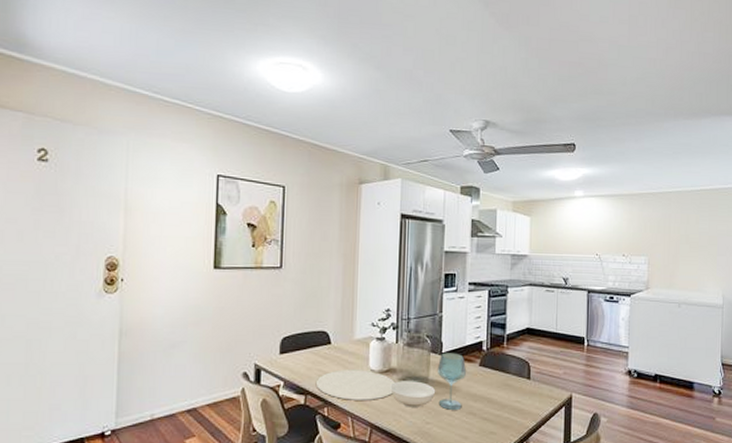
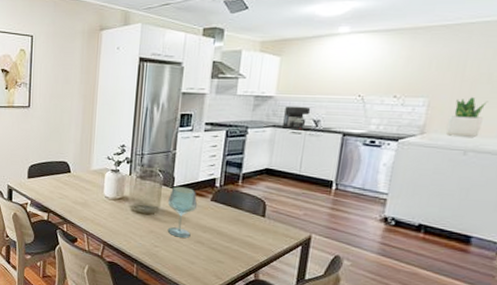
placemat: present [315,369,396,400] -> none [57,194,128,223]
bowl: present [390,381,436,407] -> none [122,208,166,232]
coffee maker: none [537,264,561,289] -> present [281,106,311,131]
planter: none [663,255,689,291] -> present [445,96,488,137]

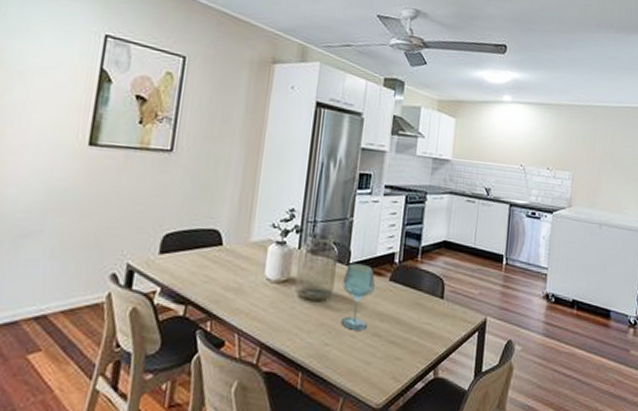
coffee maker: present [281,106,311,131] -> none [457,171,483,200]
planter: present [445,96,488,137] -> none [586,173,612,212]

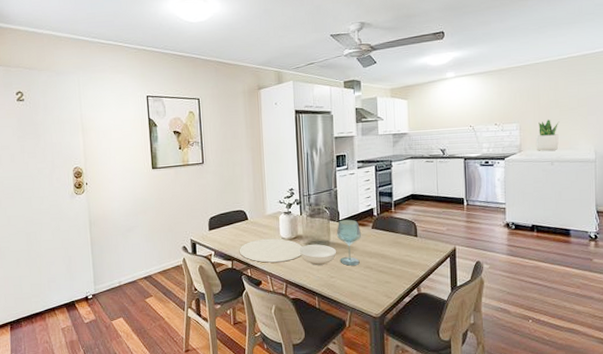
placemat: none [199,276,294,315] -> present [239,238,303,263]
bowl: none [287,293,339,325] -> present [299,244,337,265]
planter: none [586,173,612,212] -> present [535,119,559,151]

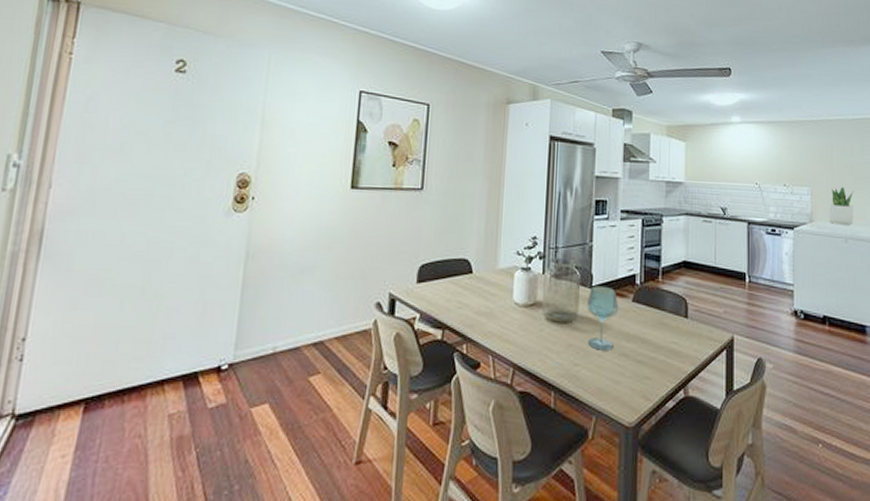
placemat: present [239,238,303,263] -> none [454,302,542,337]
bowl: present [299,244,337,265] -> none [535,316,585,346]

